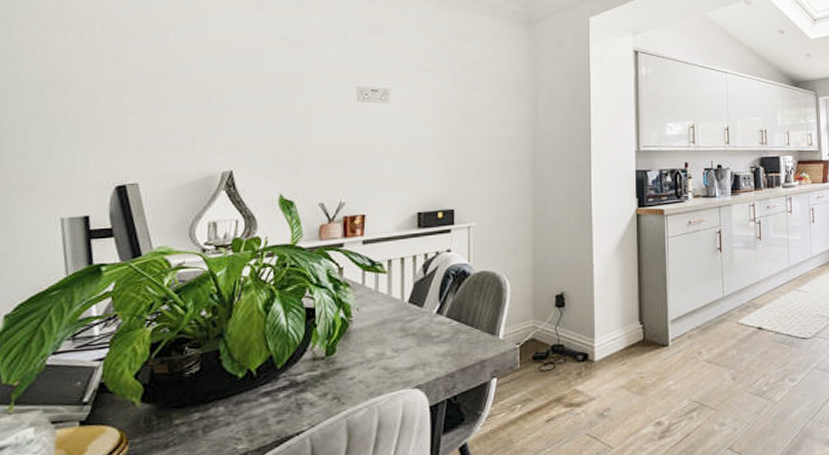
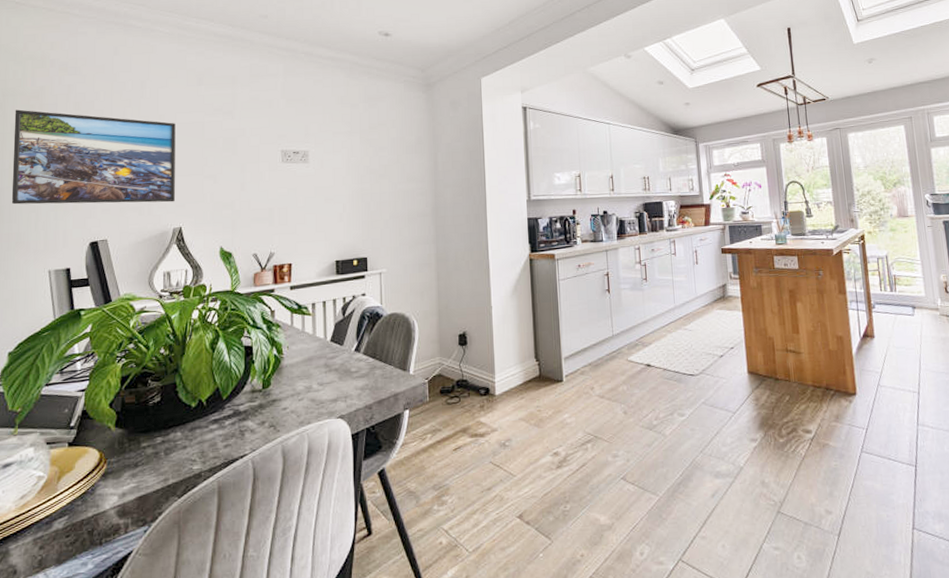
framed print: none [15,27,229,142] -> present [11,109,176,205]

